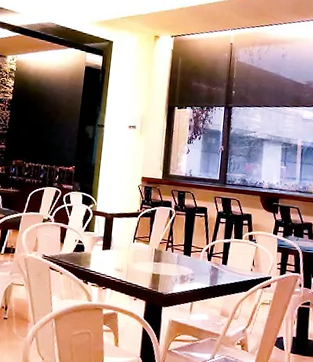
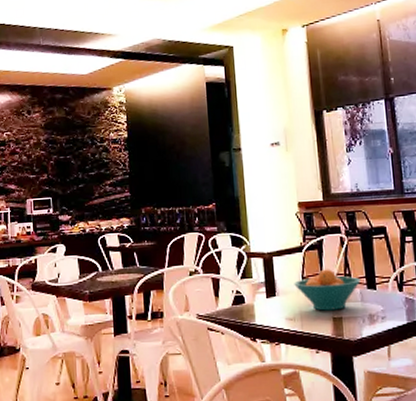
fruit bowl: none [126,234,180,268] -> present [294,269,362,311]

